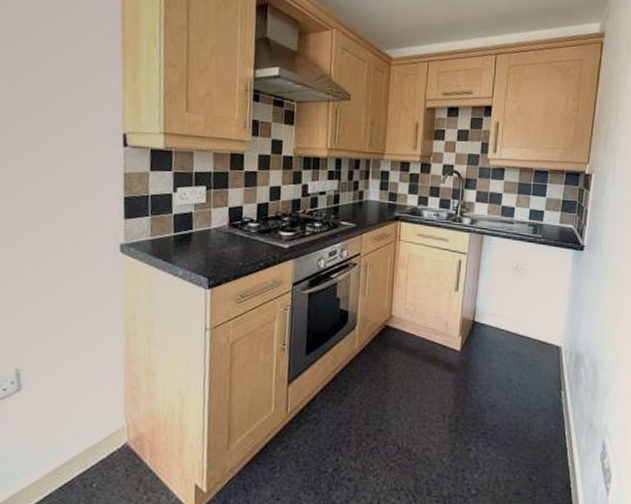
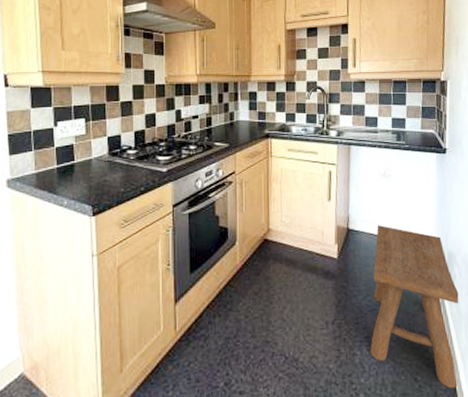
stool: none [486,319,583,491] -> present [370,224,459,388]

